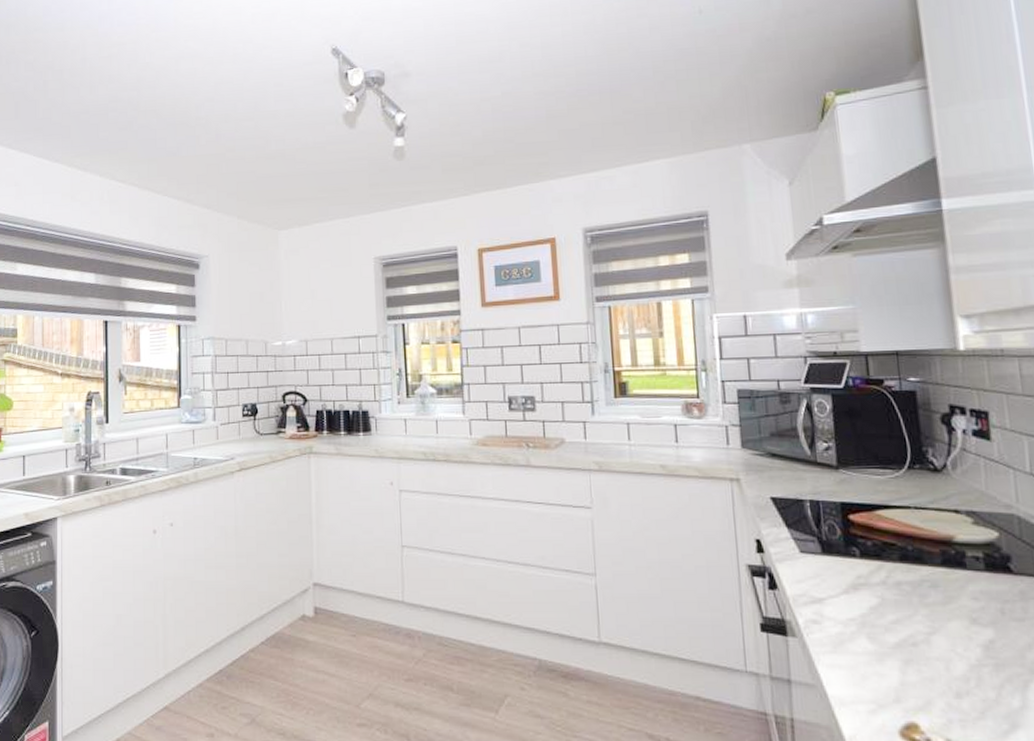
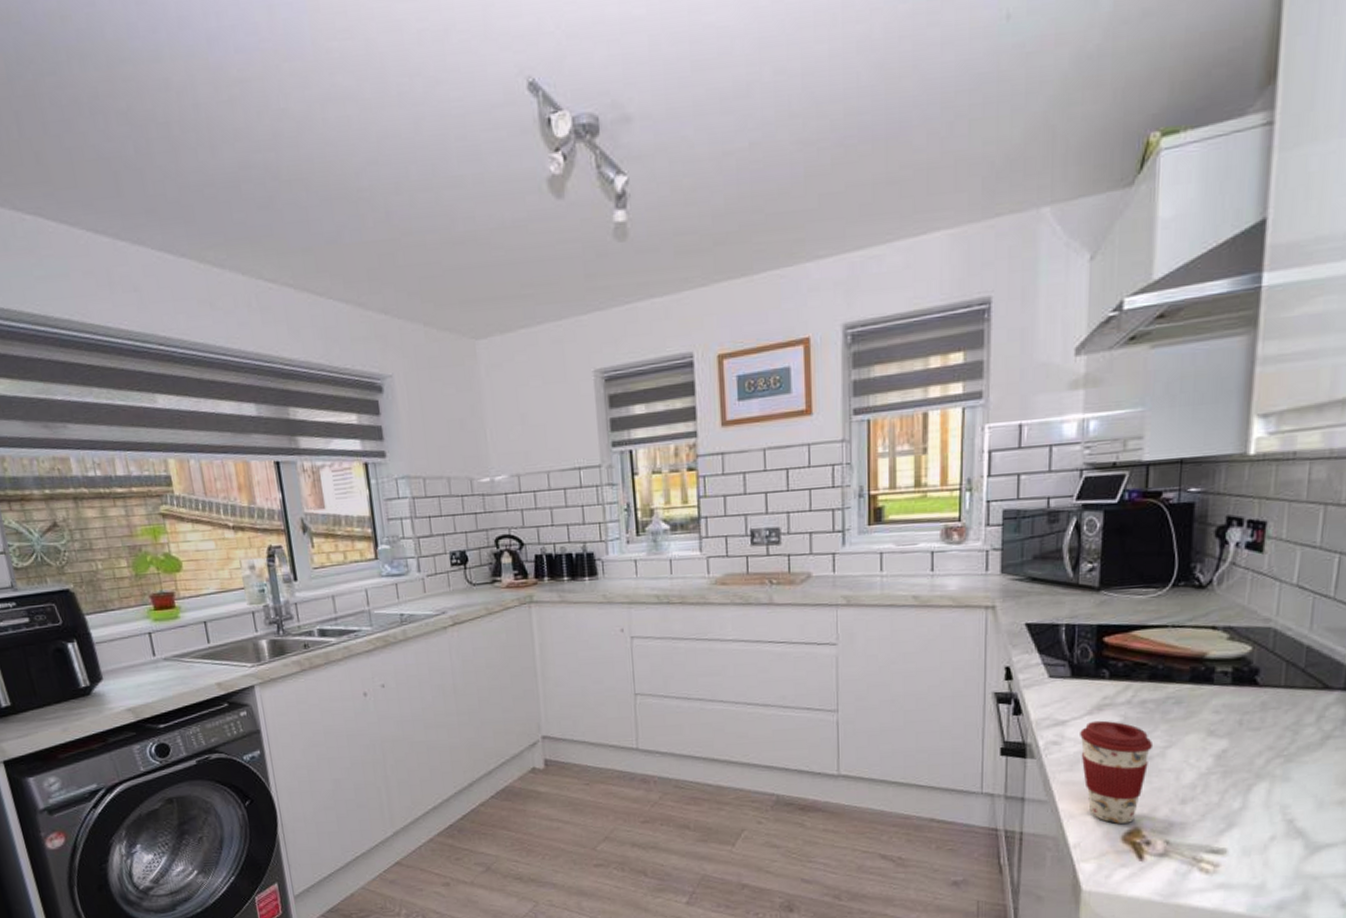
coffee cup: none [839,600,917,716] -> present [1080,720,1154,824]

